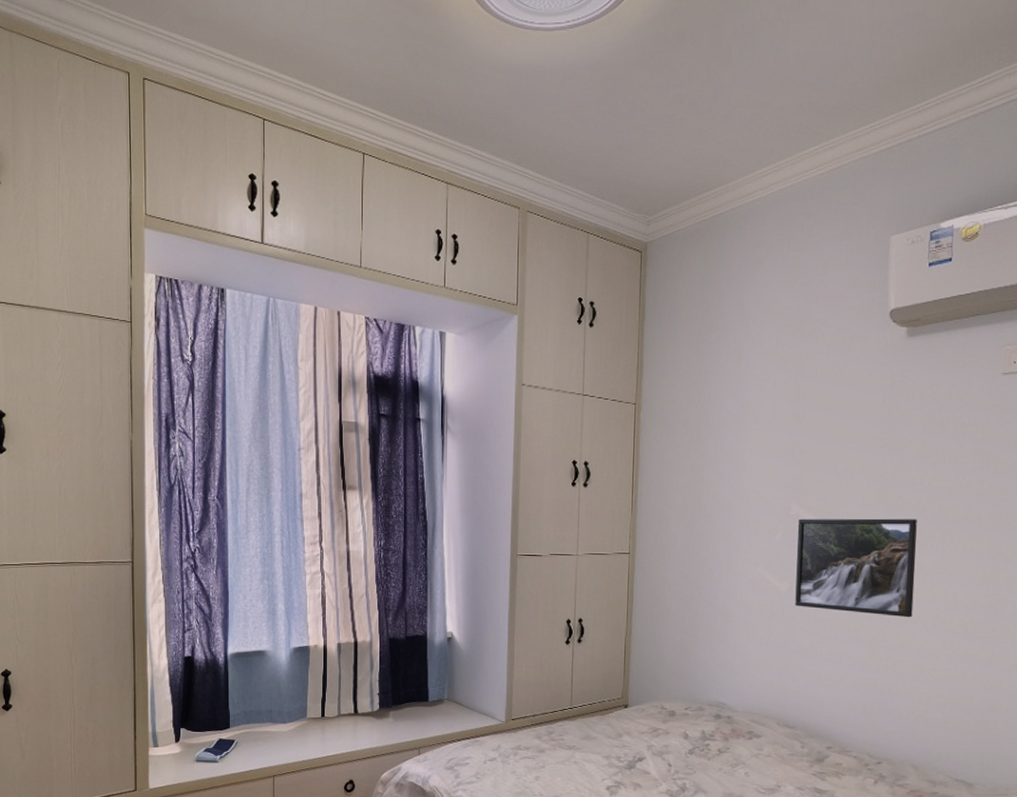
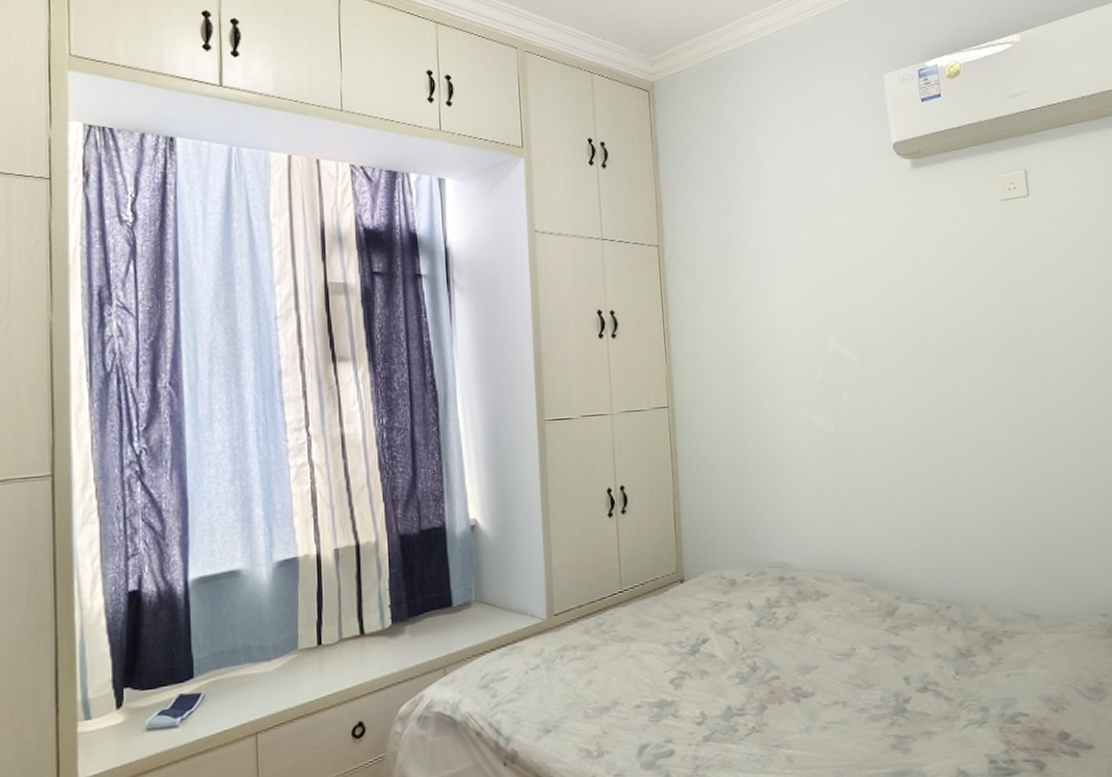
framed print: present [795,518,917,618] -> none [835,346,958,448]

